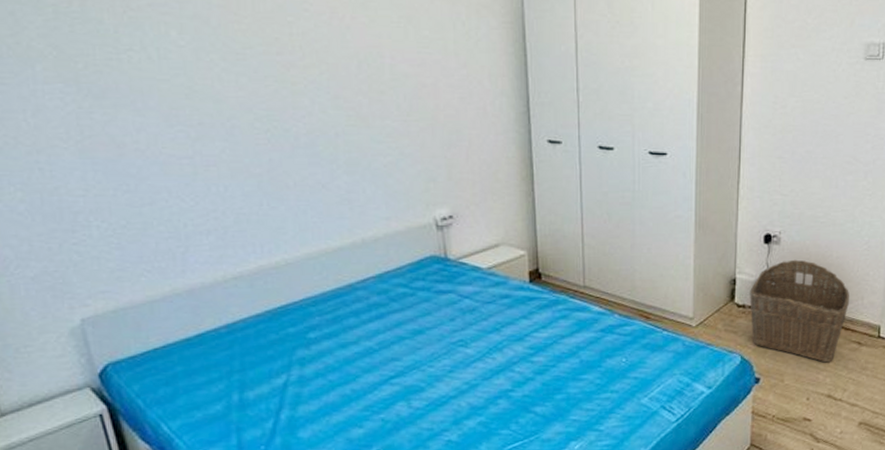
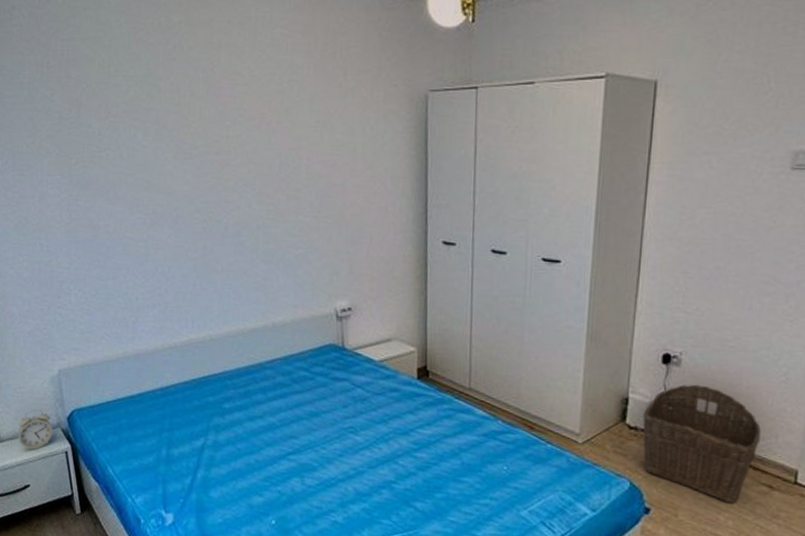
alarm clock: none [26,370,80,422] -> present [18,409,53,451]

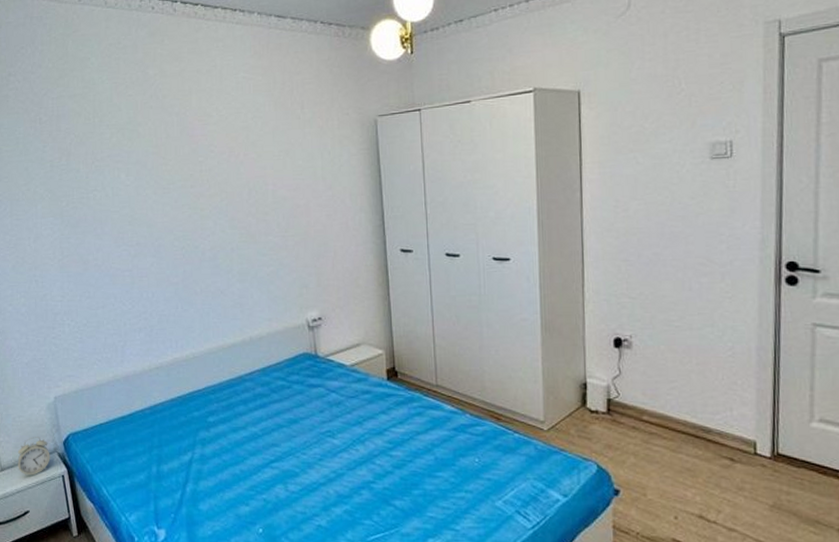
wicker basket: present [643,384,761,504] -> none [602,365,716,479]

